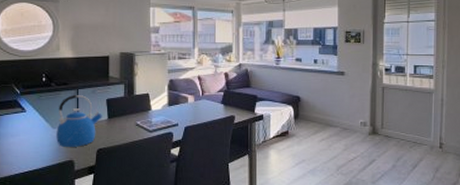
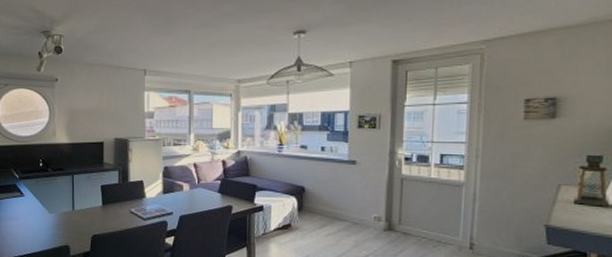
kettle: present [56,94,102,147] -> none [53,180,97,233]

